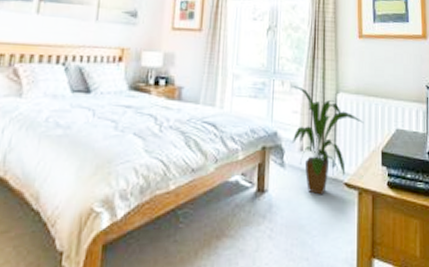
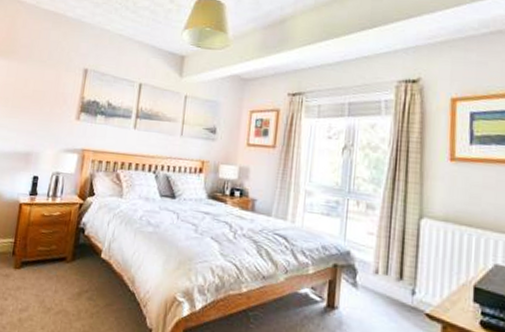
house plant: present [291,86,364,195] -> none [365,207,453,322]

